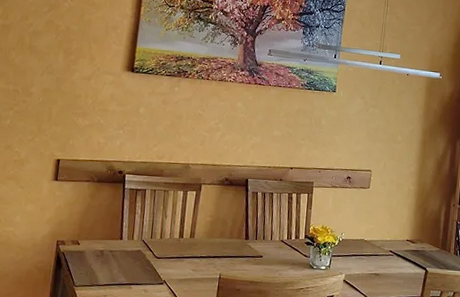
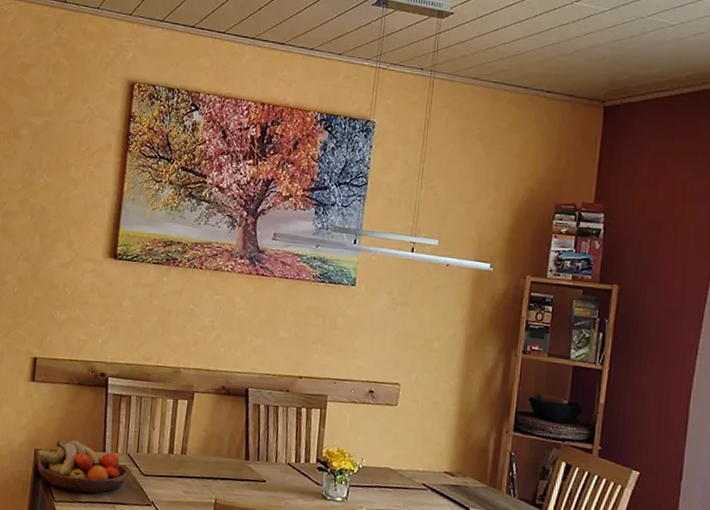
fruit bowl: none [57,231,142,277] -> present [35,440,128,493]

